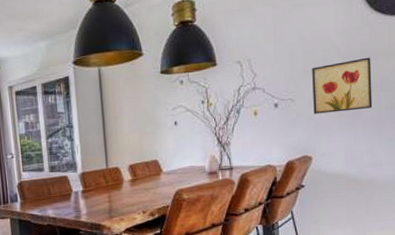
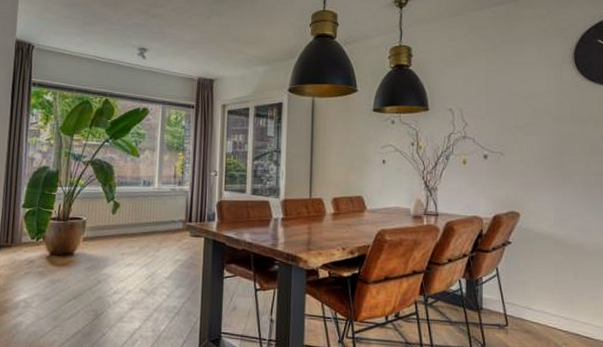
wall art: present [312,57,373,114] -> none [522,121,582,172]

